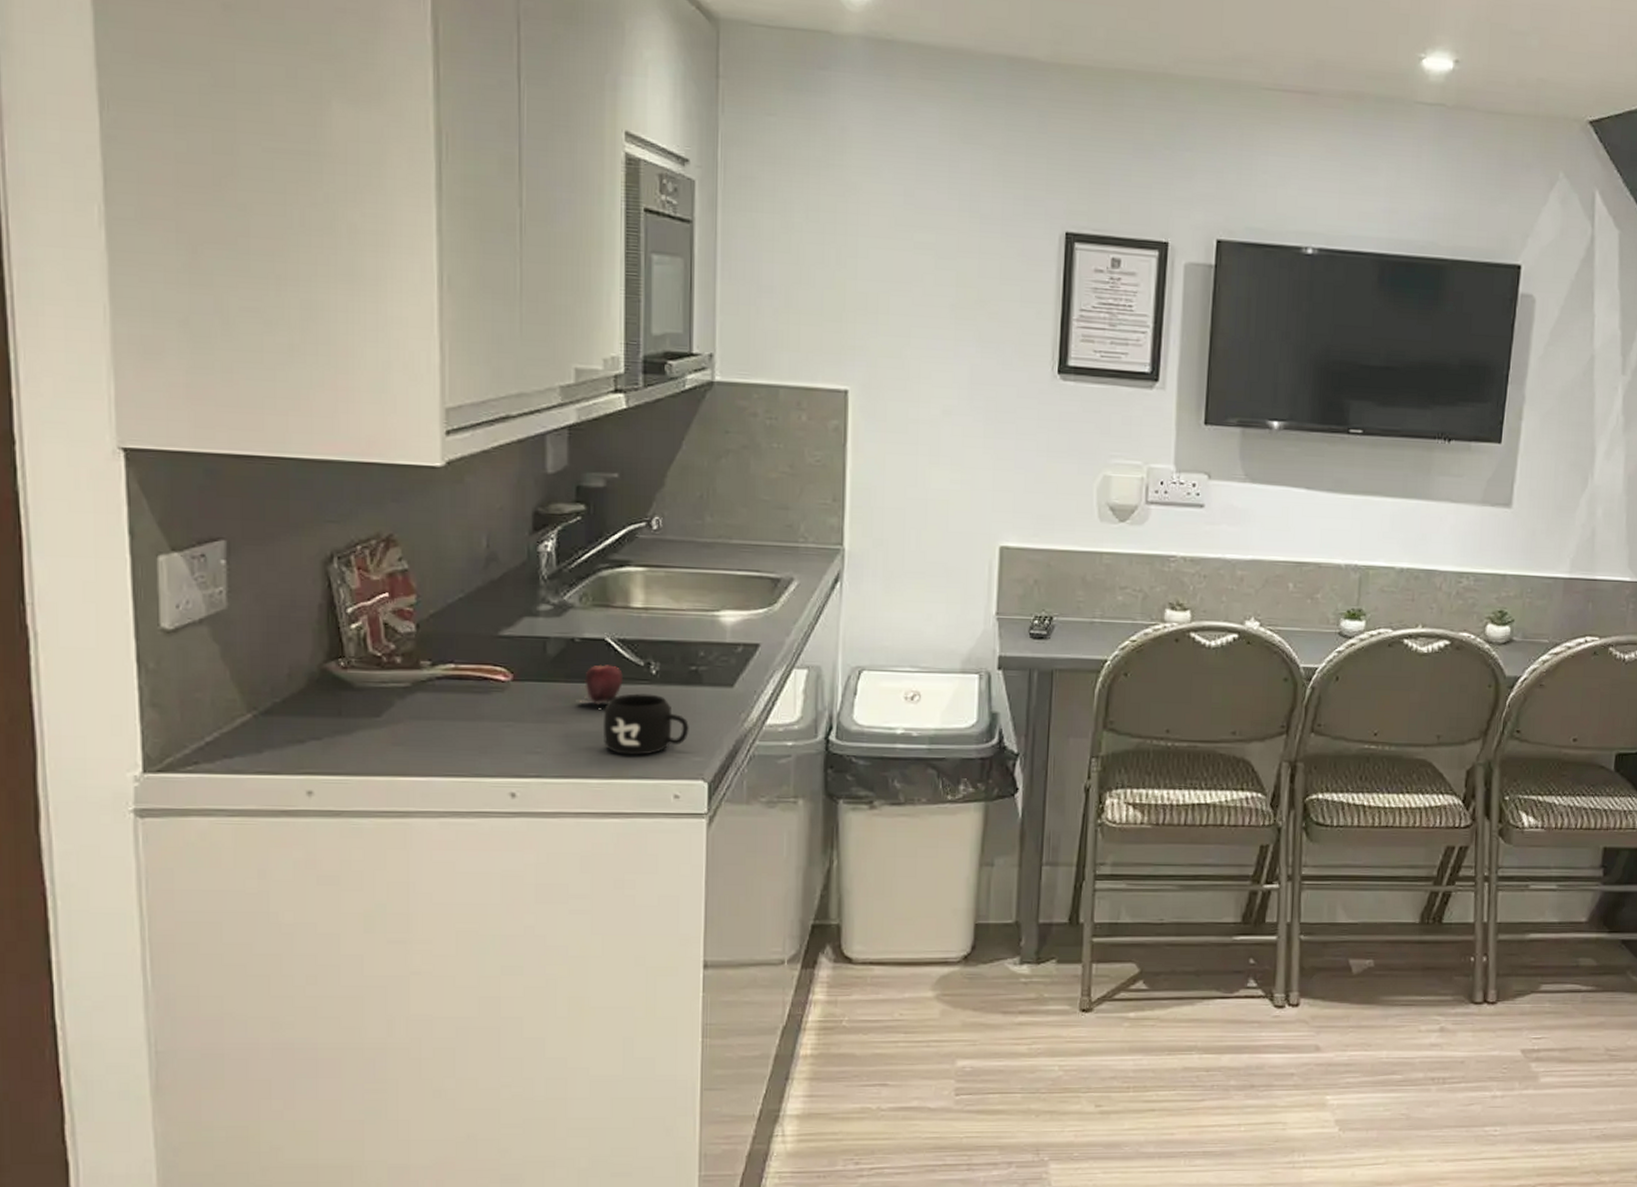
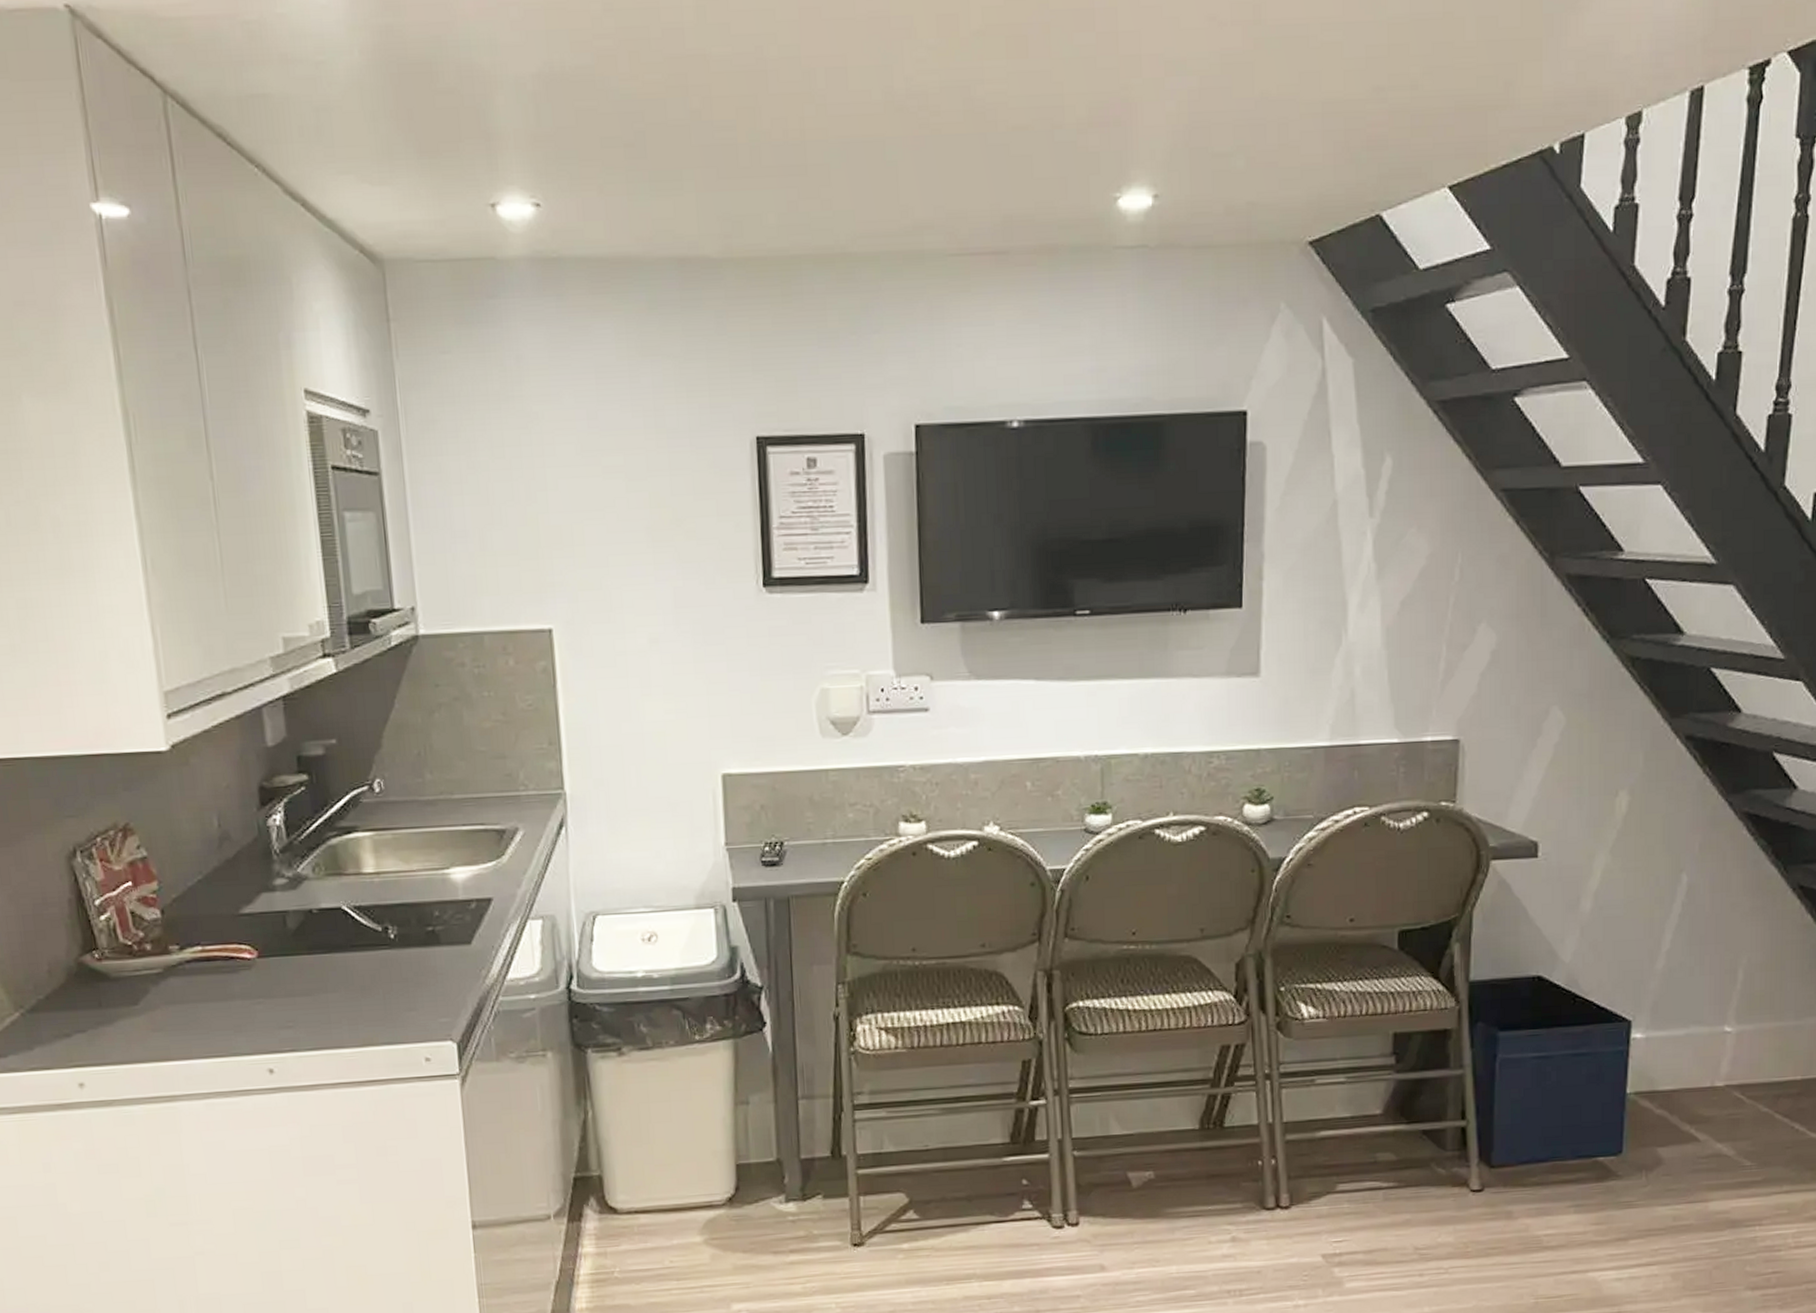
apple: present [579,665,624,705] -> none [323,933,364,975]
mug: present [604,693,689,755] -> none [348,958,433,1022]

